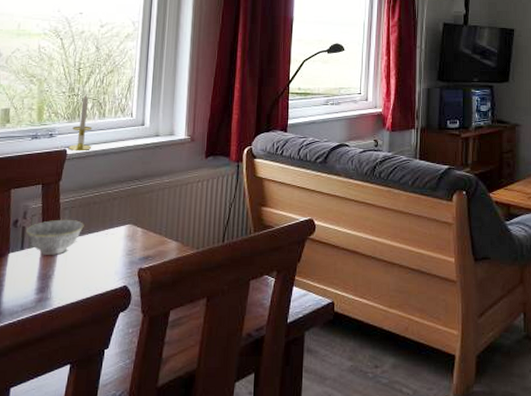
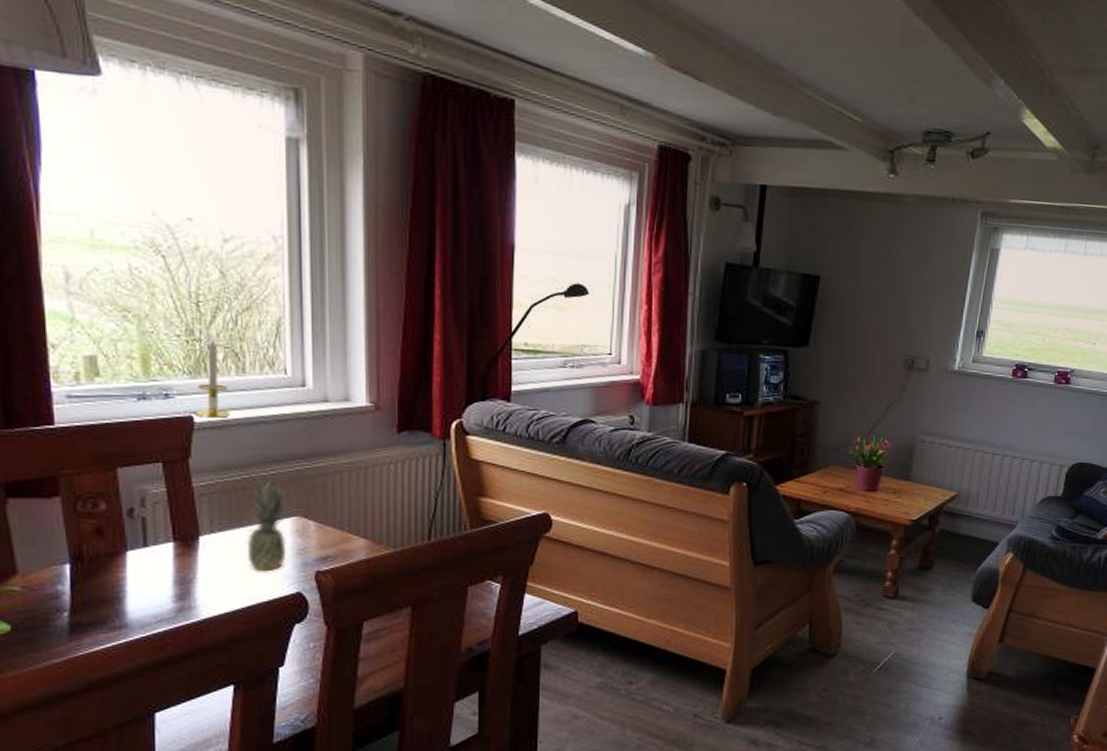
bowl: present [25,219,84,255] -> none [146,508,232,554]
fruit: none [91,196,124,268] -> present [247,479,288,571]

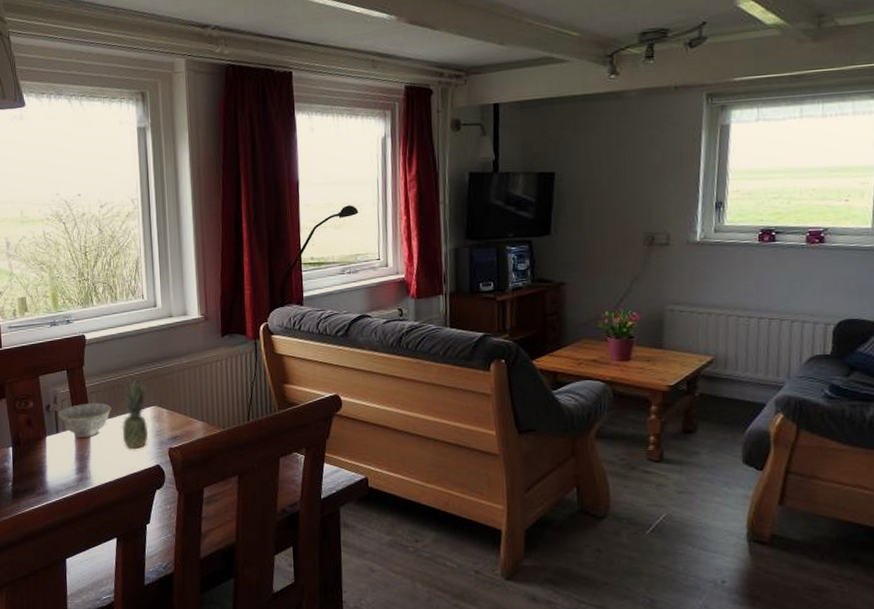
bowl: none [146,508,232,554] -> present [58,402,112,437]
candle: present [195,339,231,418] -> none [86,278,109,335]

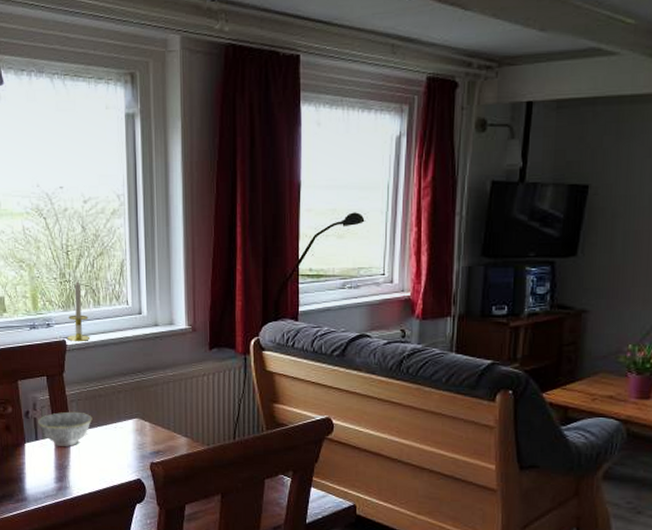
candle: none [86,278,109,335] -> present [67,280,91,341]
fruit: present [122,378,149,449] -> none [103,389,130,461]

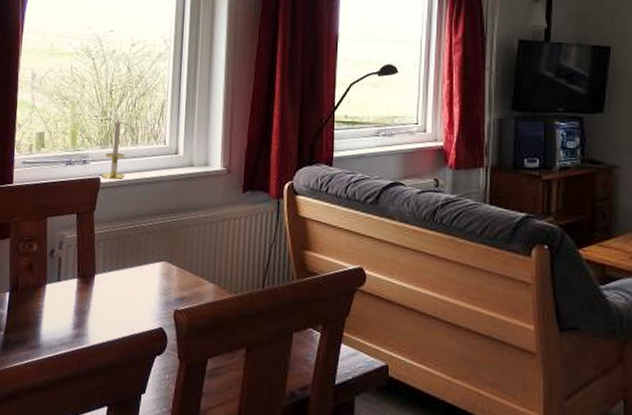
bowl: present [37,411,93,446] -> none [61,251,119,289]

